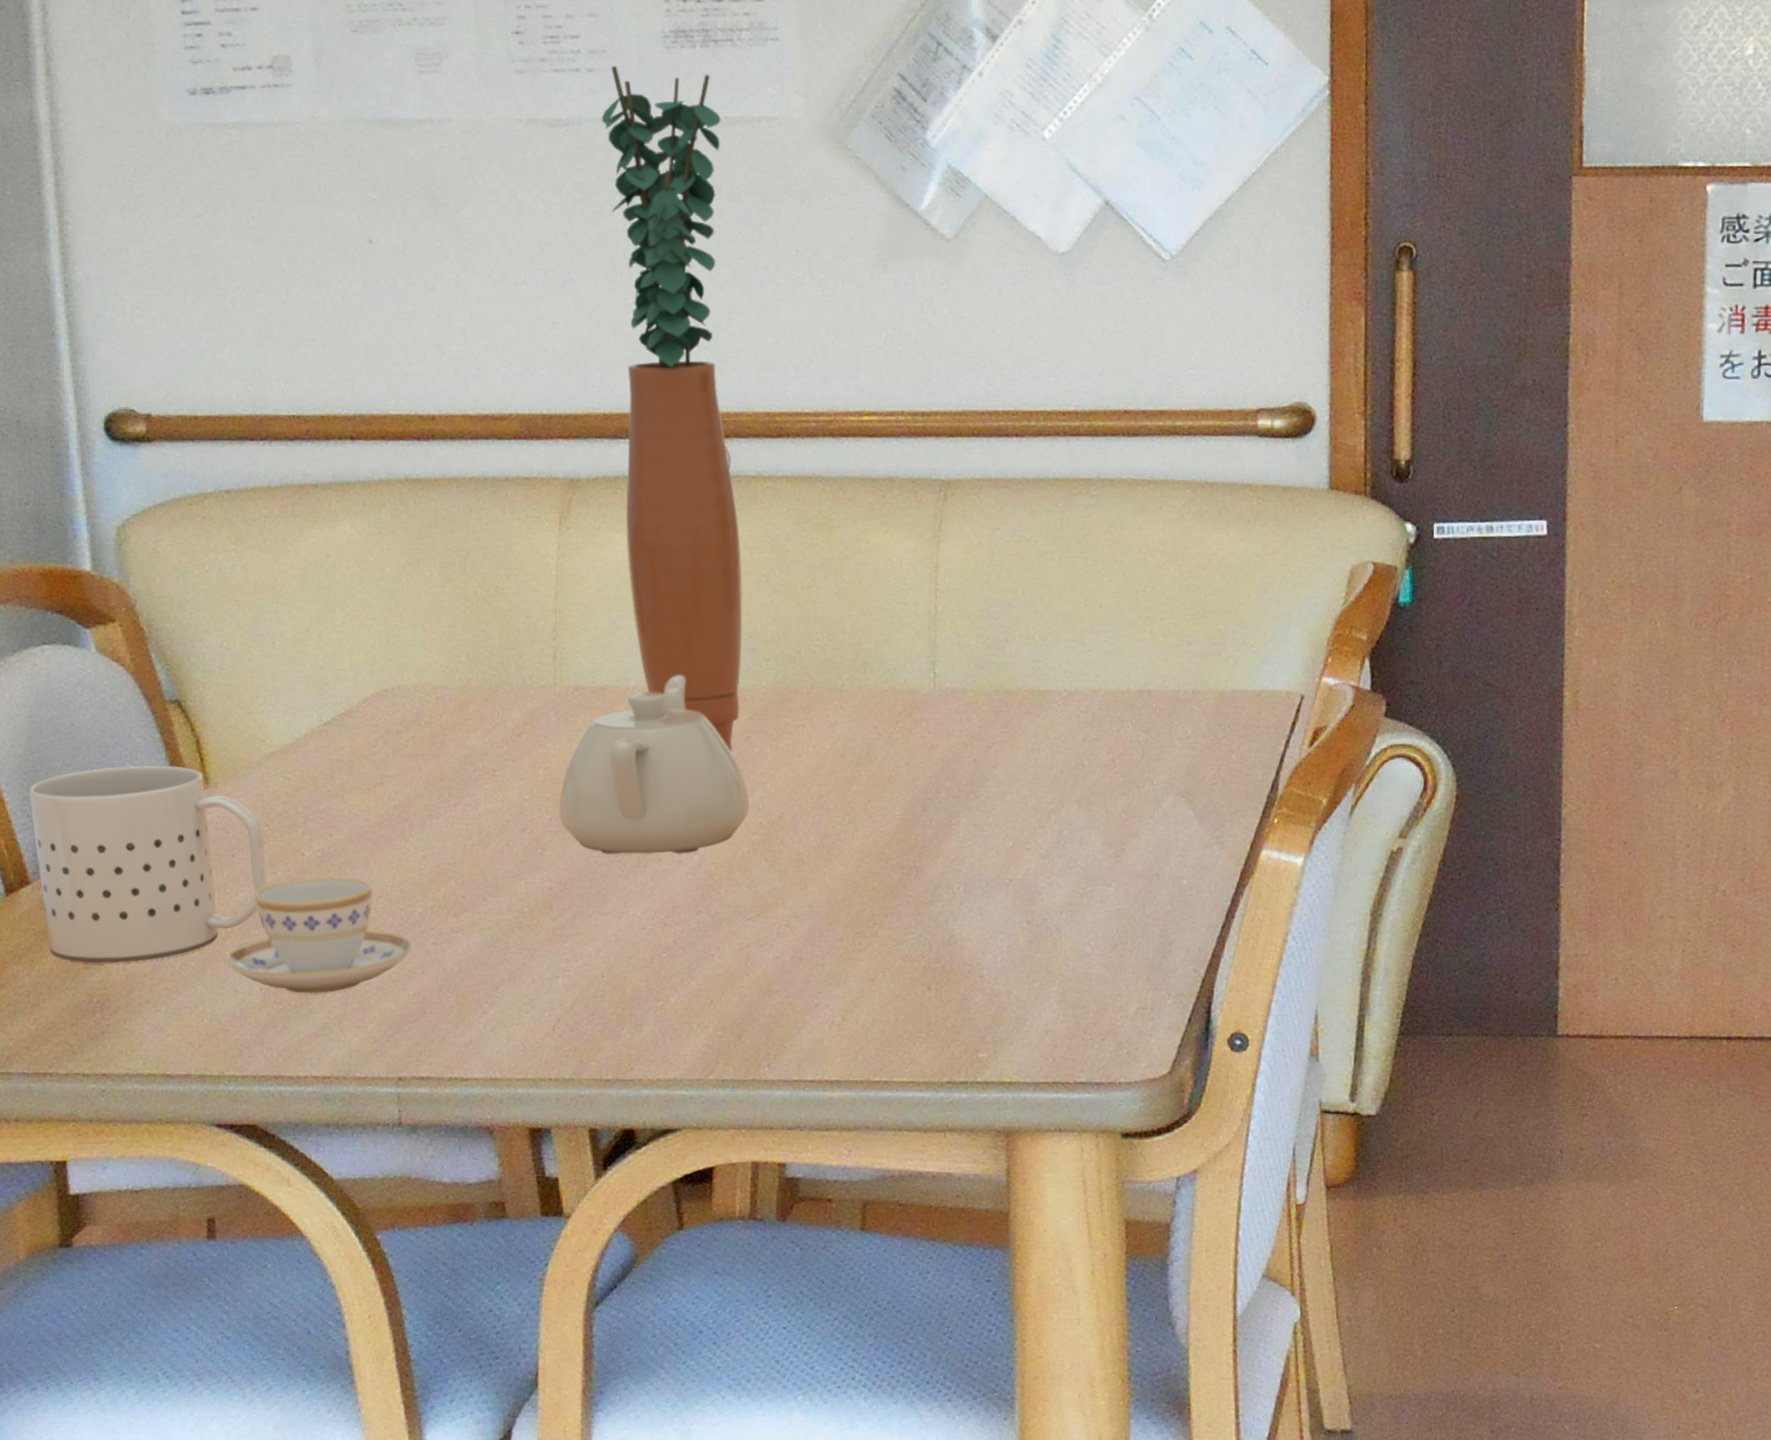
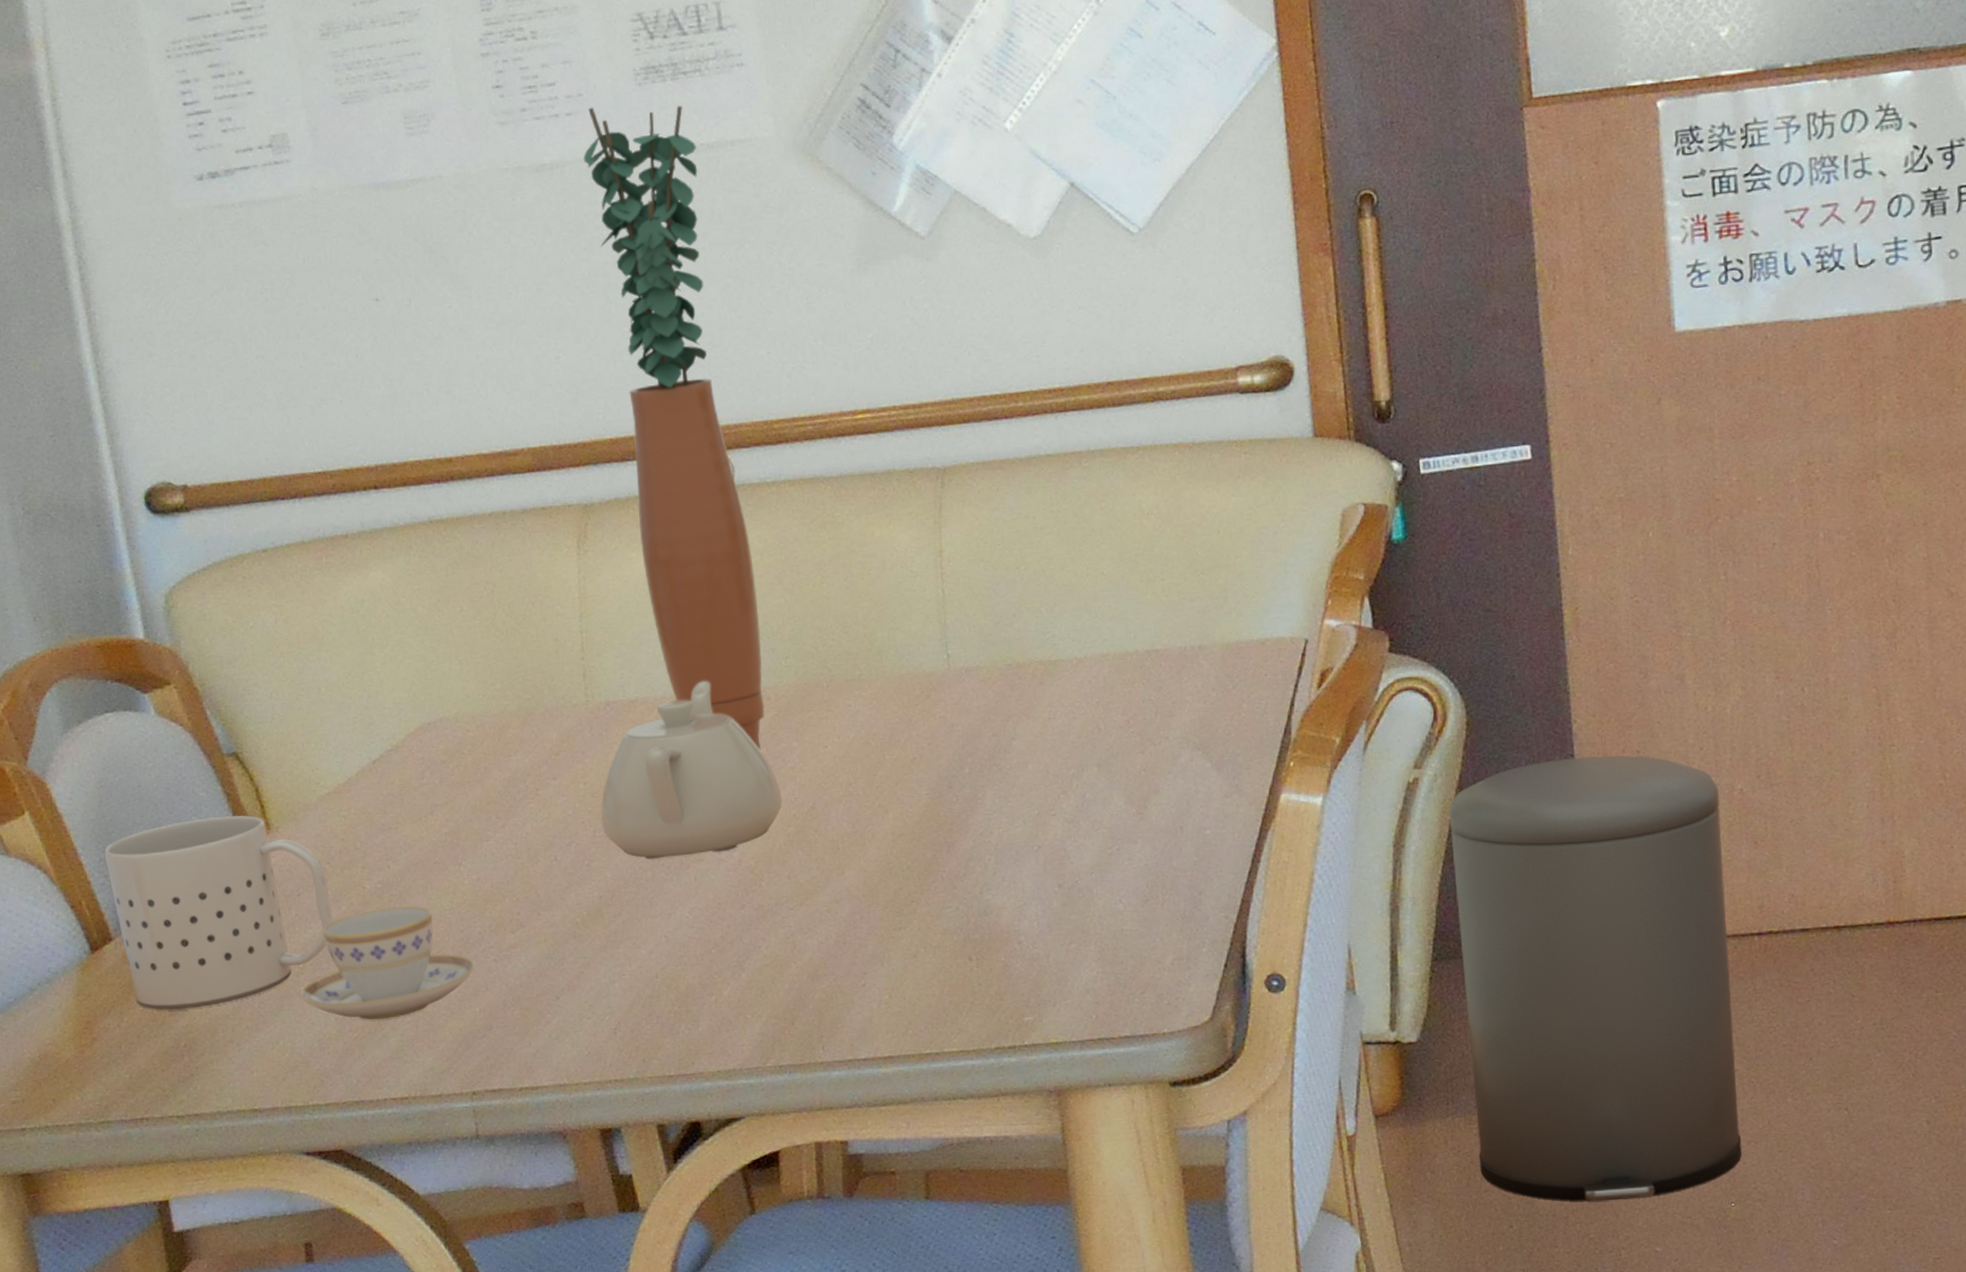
pedal bin: none [1427,842,1702,1294] -> present [1449,755,1742,1201]

